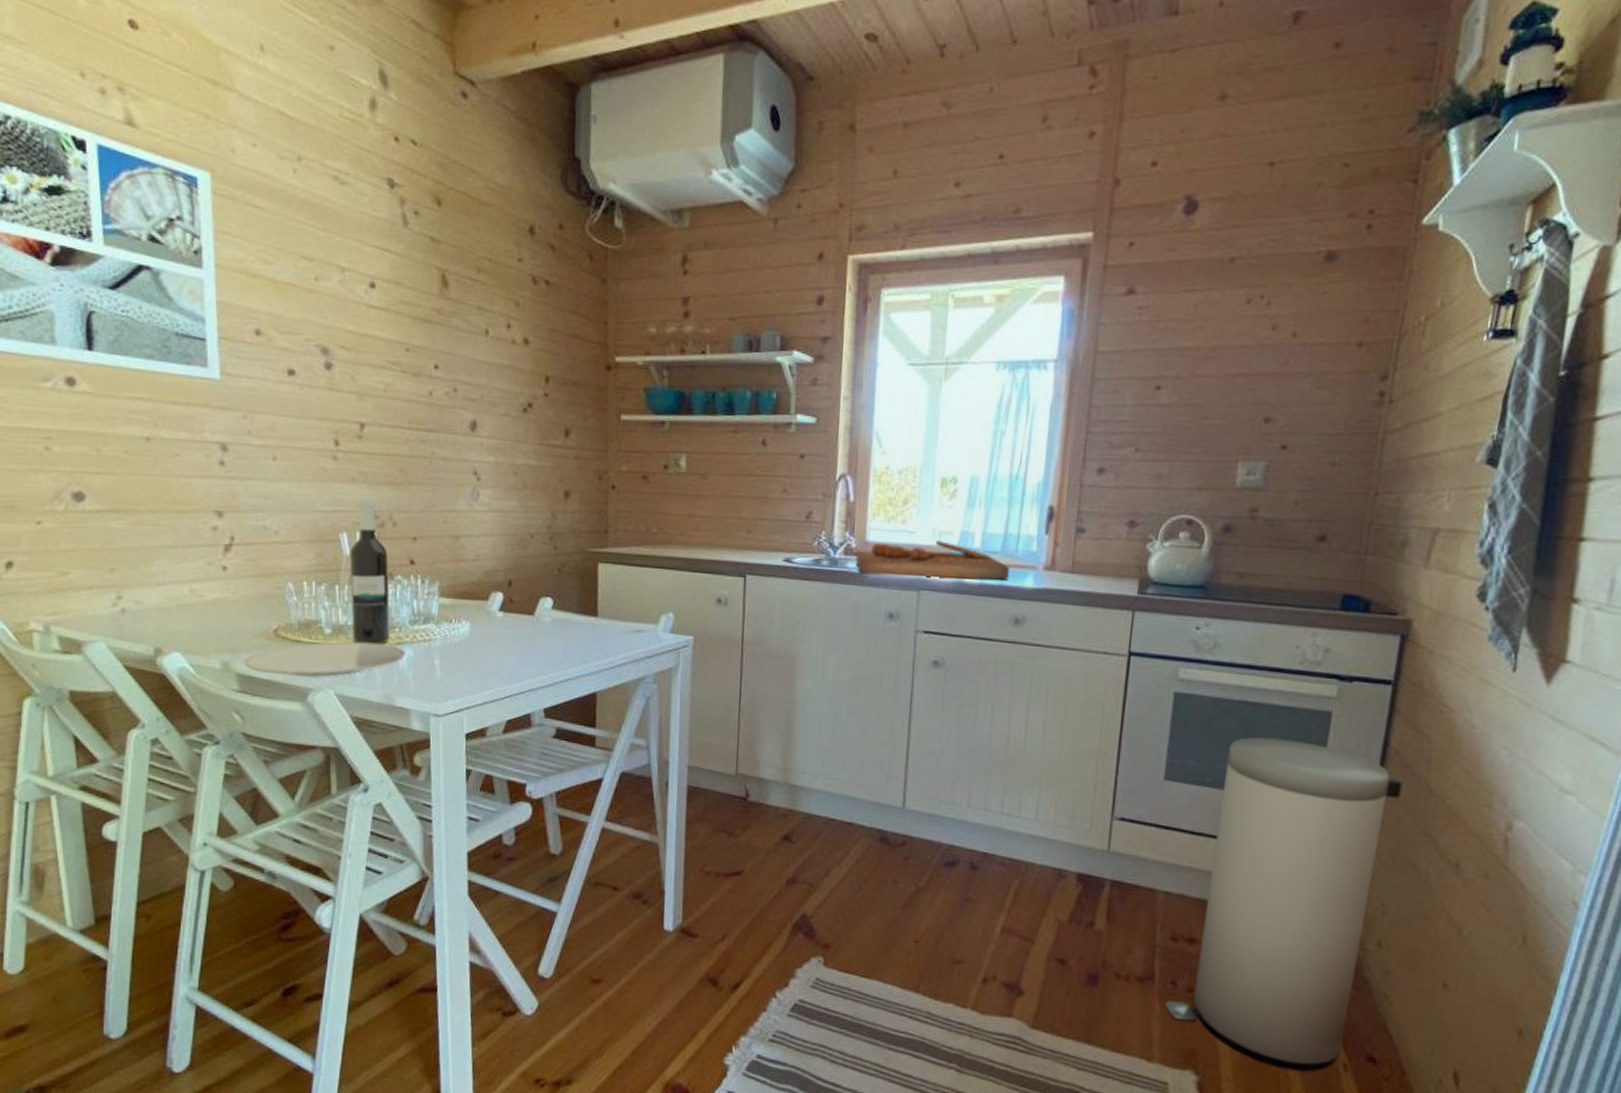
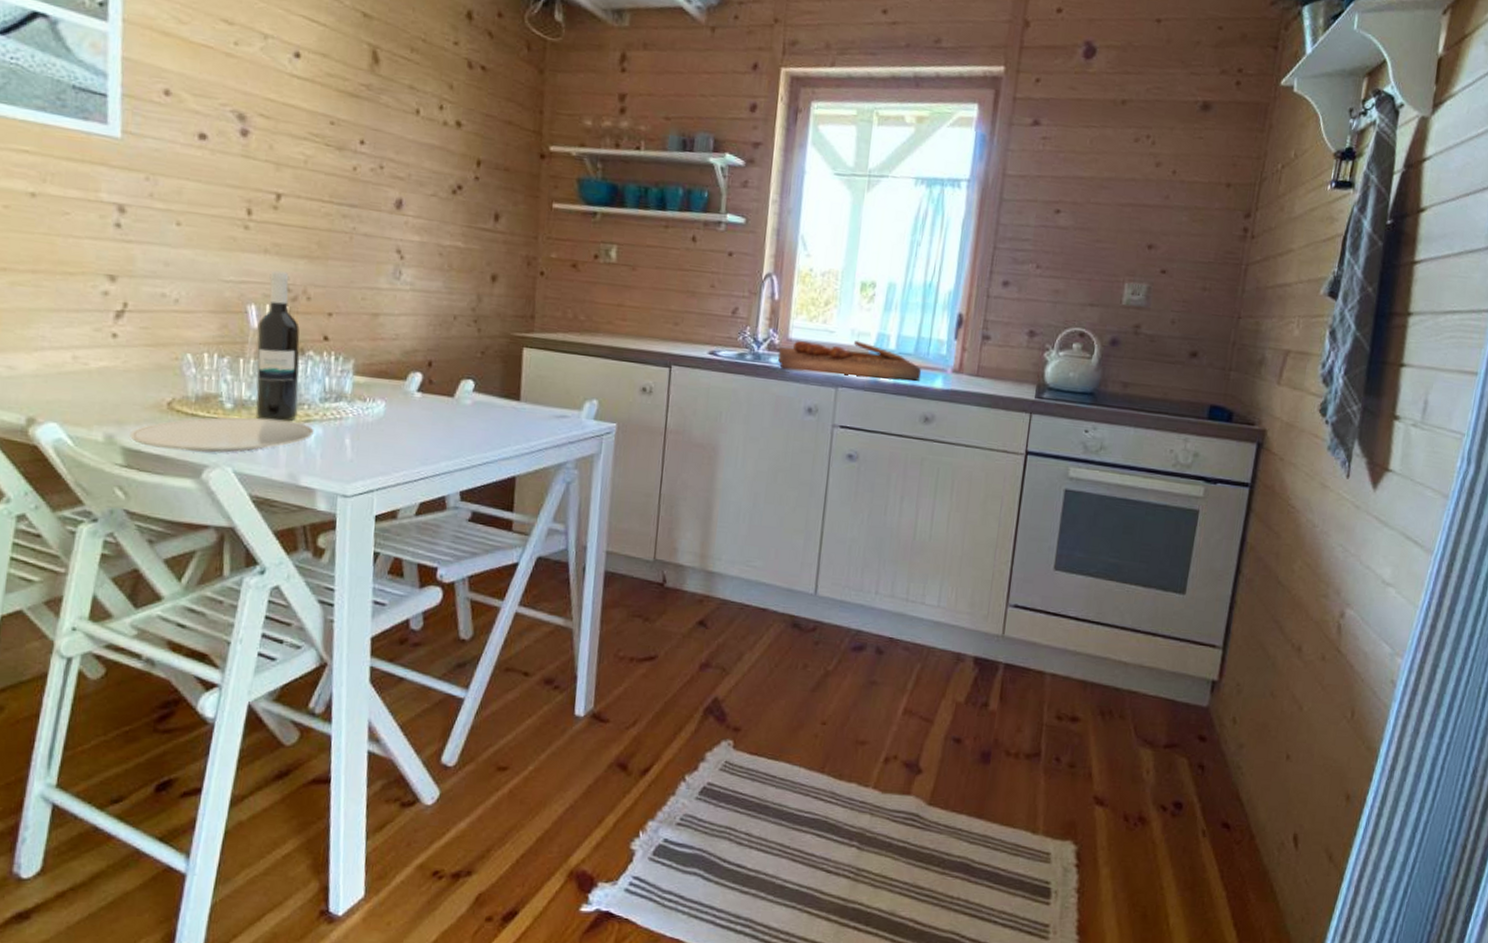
pedal bin: present [1164,737,1403,1072] -> none [1049,531,1257,839]

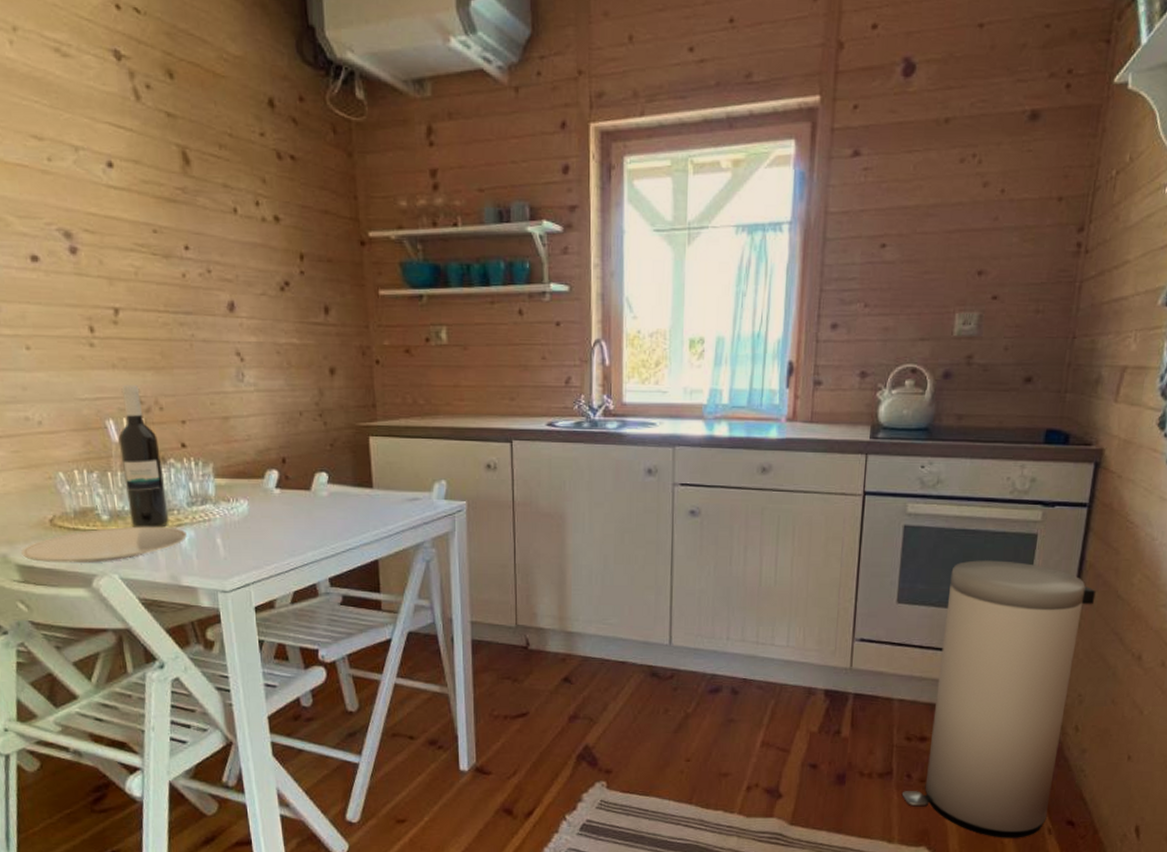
cutting board: present [777,341,922,381] -> none [614,399,756,436]
pedal bin: none [1049,531,1257,839] -> present [901,560,1096,838]

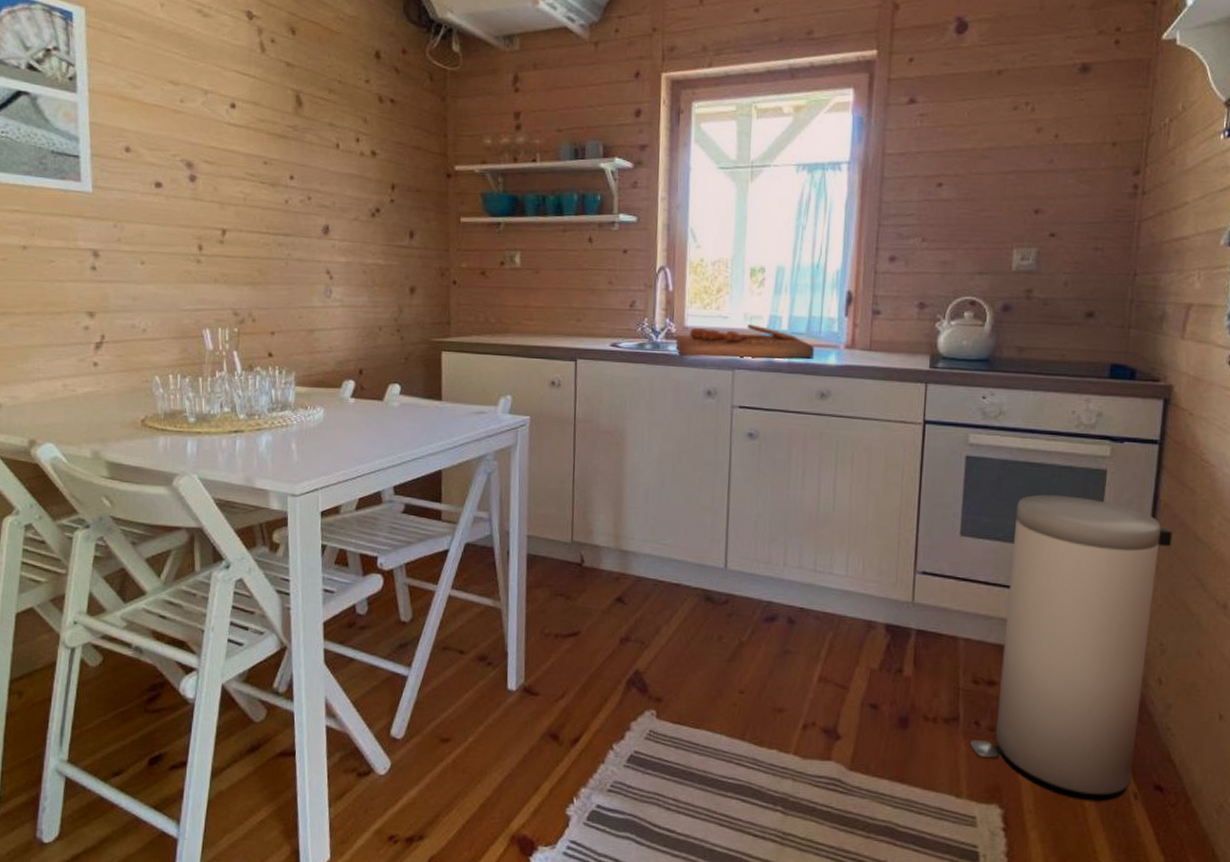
plate: present [21,526,187,563] -> none [112,429,265,462]
wine bottle: present [118,384,169,528] -> none [212,297,250,431]
cutting board: none [614,399,756,436] -> present [675,324,815,359]

